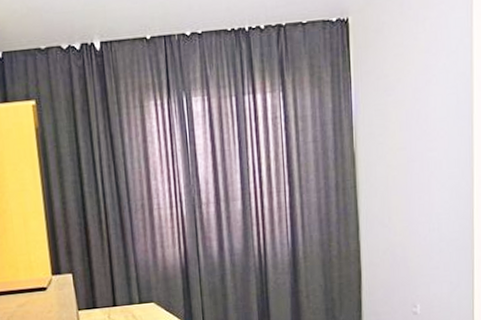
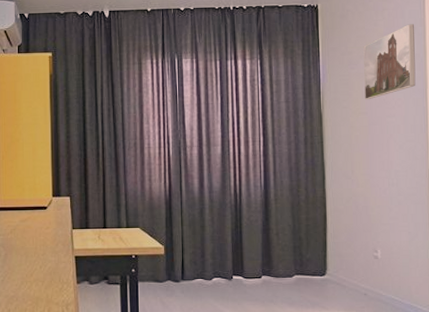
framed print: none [401,35,461,133] -> present [363,24,416,100]

